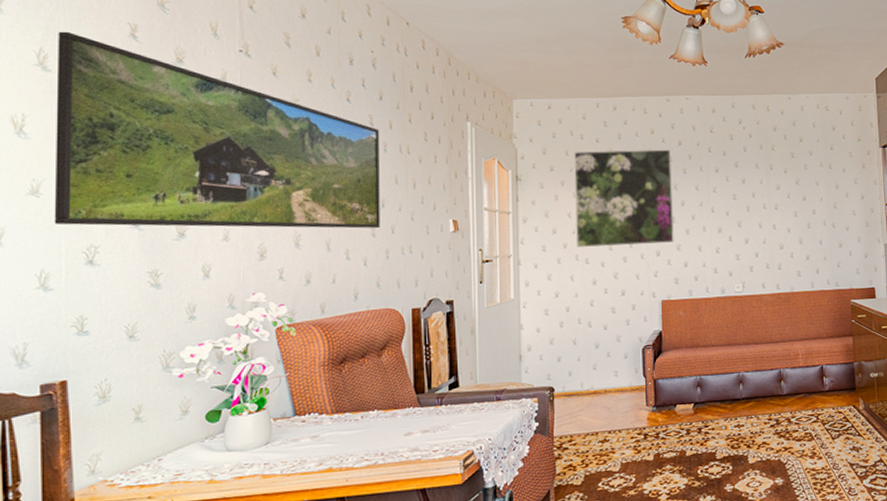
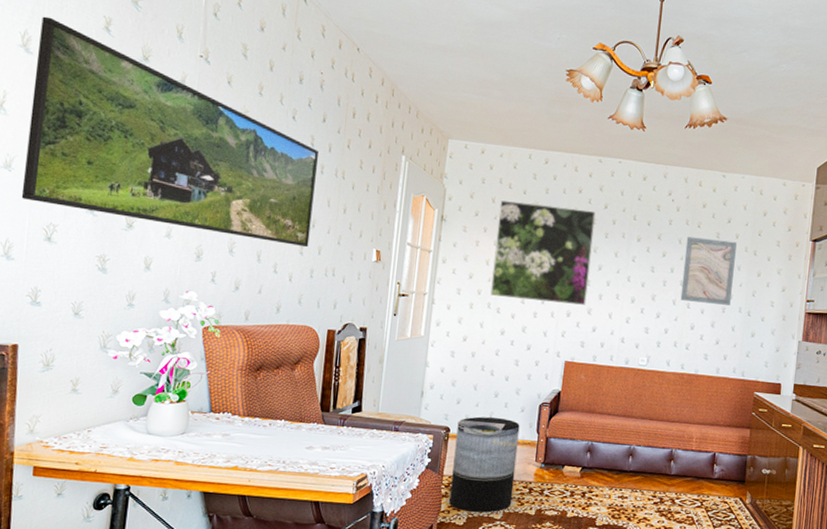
trash can: none [561,368,628,471] -> present [449,416,520,514]
wall art: none [763,159,814,223] -> present [680,236,737,306]

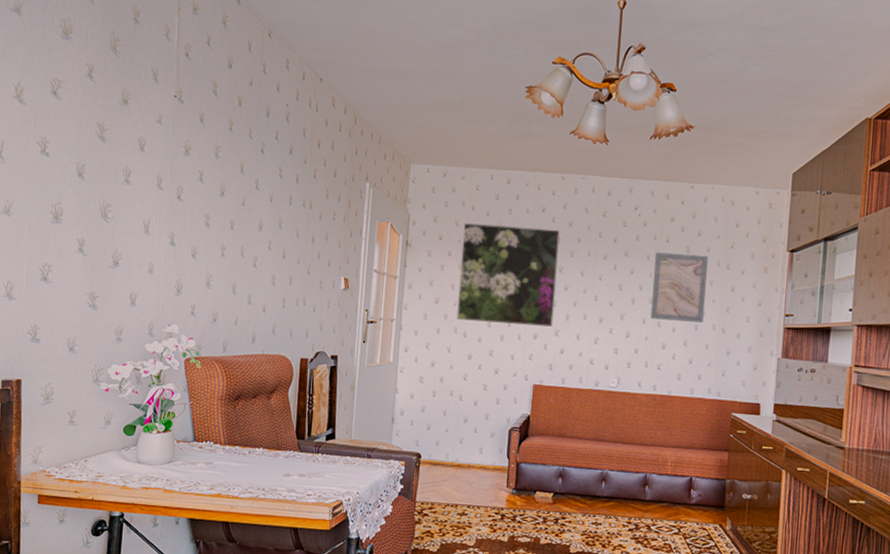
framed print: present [21,16,318,248] -> none [19,67,286,278]
trash can: present [449,416,520,514] -> none [423,442,490,540]

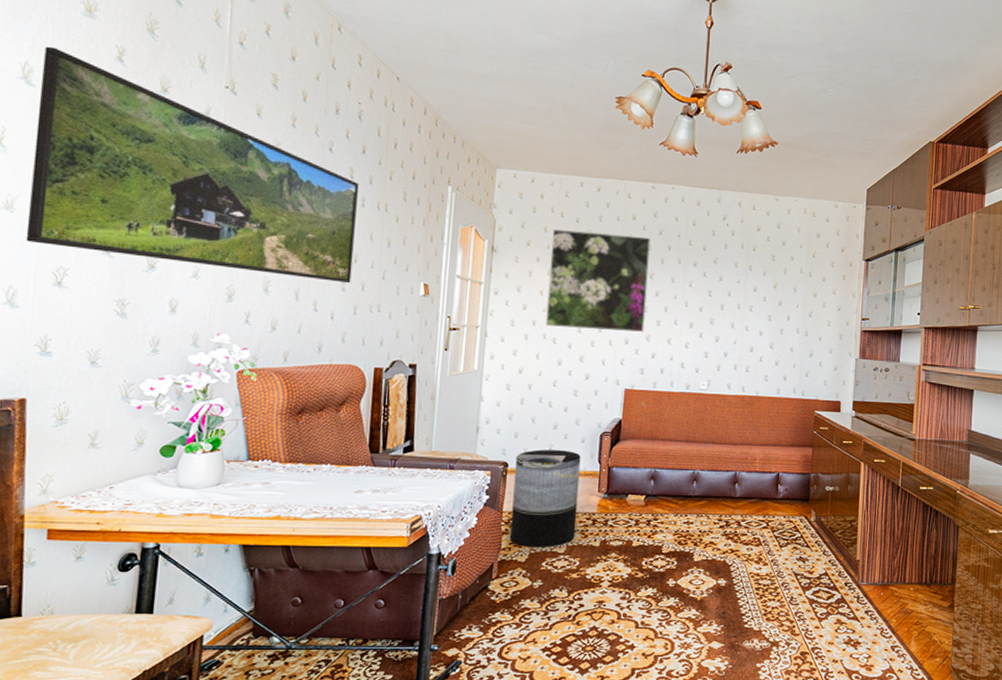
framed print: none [19,67,286,278] -> present [25,46,359,284]
trash can: none [423,442,490,540] -> present [510,449,581,549]
wall art: present [650,252,708,323] -> none [738,260,792,327]

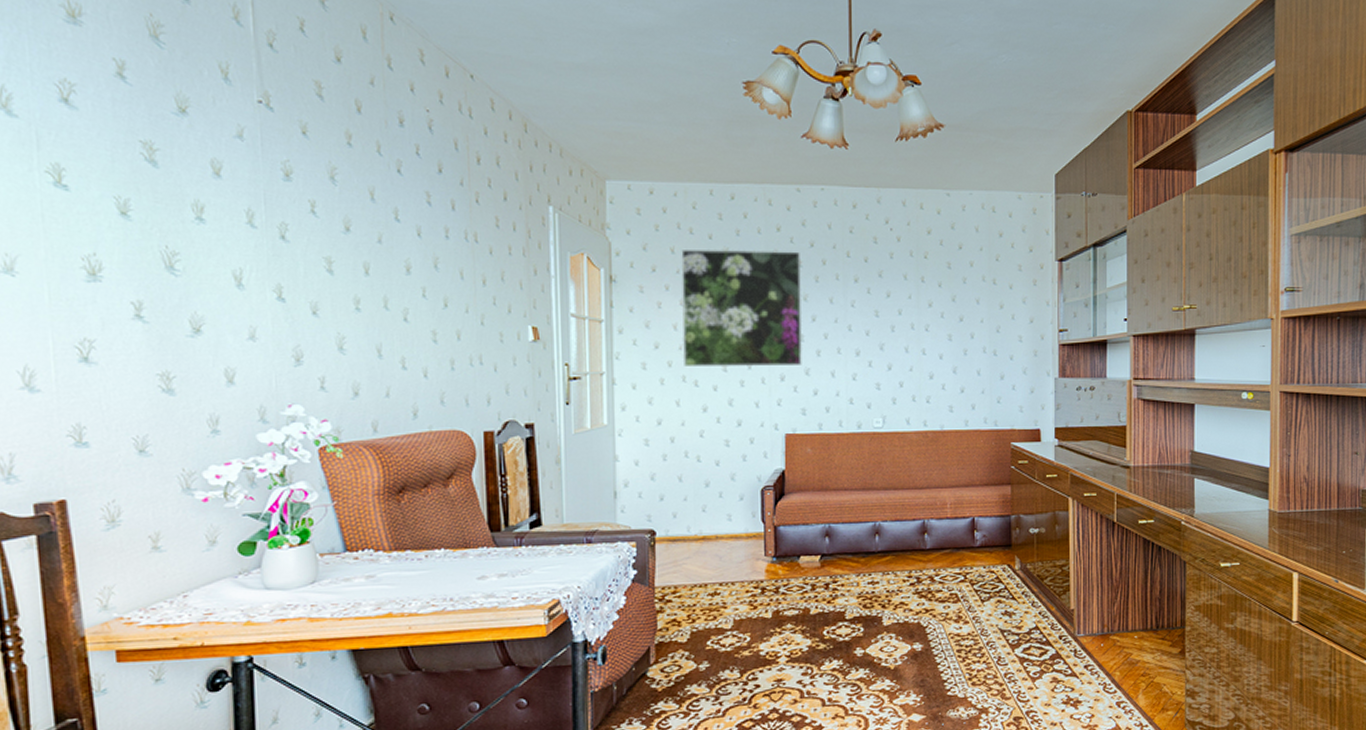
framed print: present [25,46,359,284] -> none [23,65,443,334]
trash can: present [510,449,581,549] -> none [664,511,743,626]

